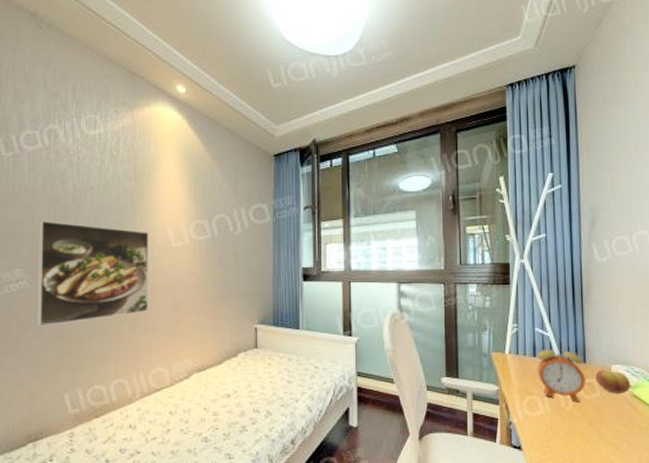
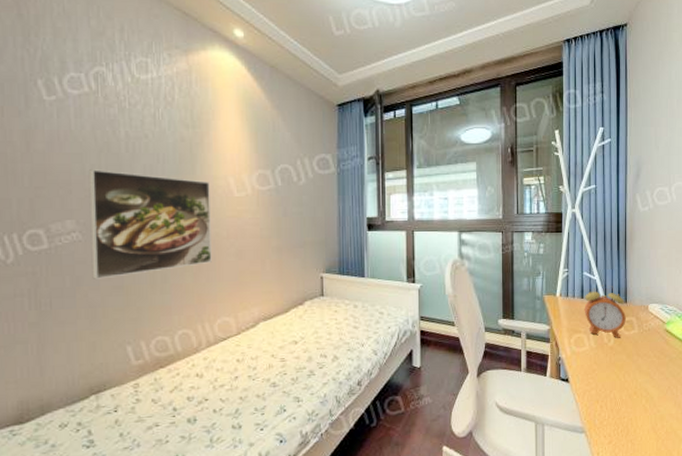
fruit: present [595,369,631,394] -> none [635,308,664,329]

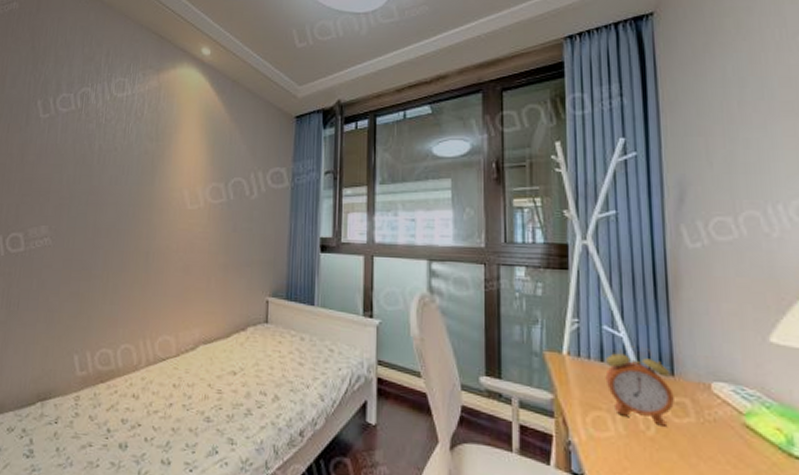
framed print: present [88,169,212,279] -> none [54,179,166,284]

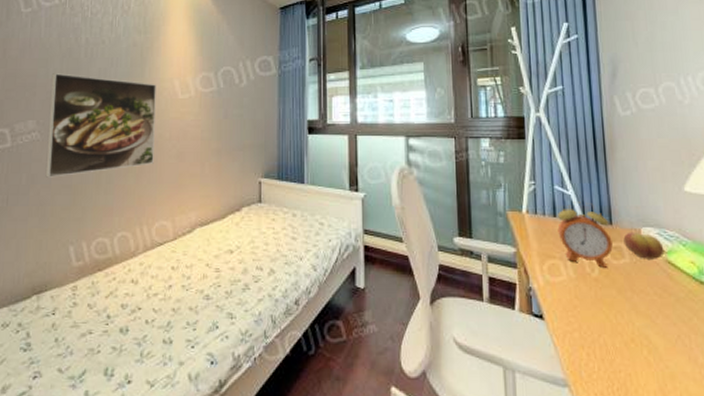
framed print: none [54,179,166,284] -> present [45,73,156,178]
fruit: none [688,386,742,422] -> present [623,232,665,259]

